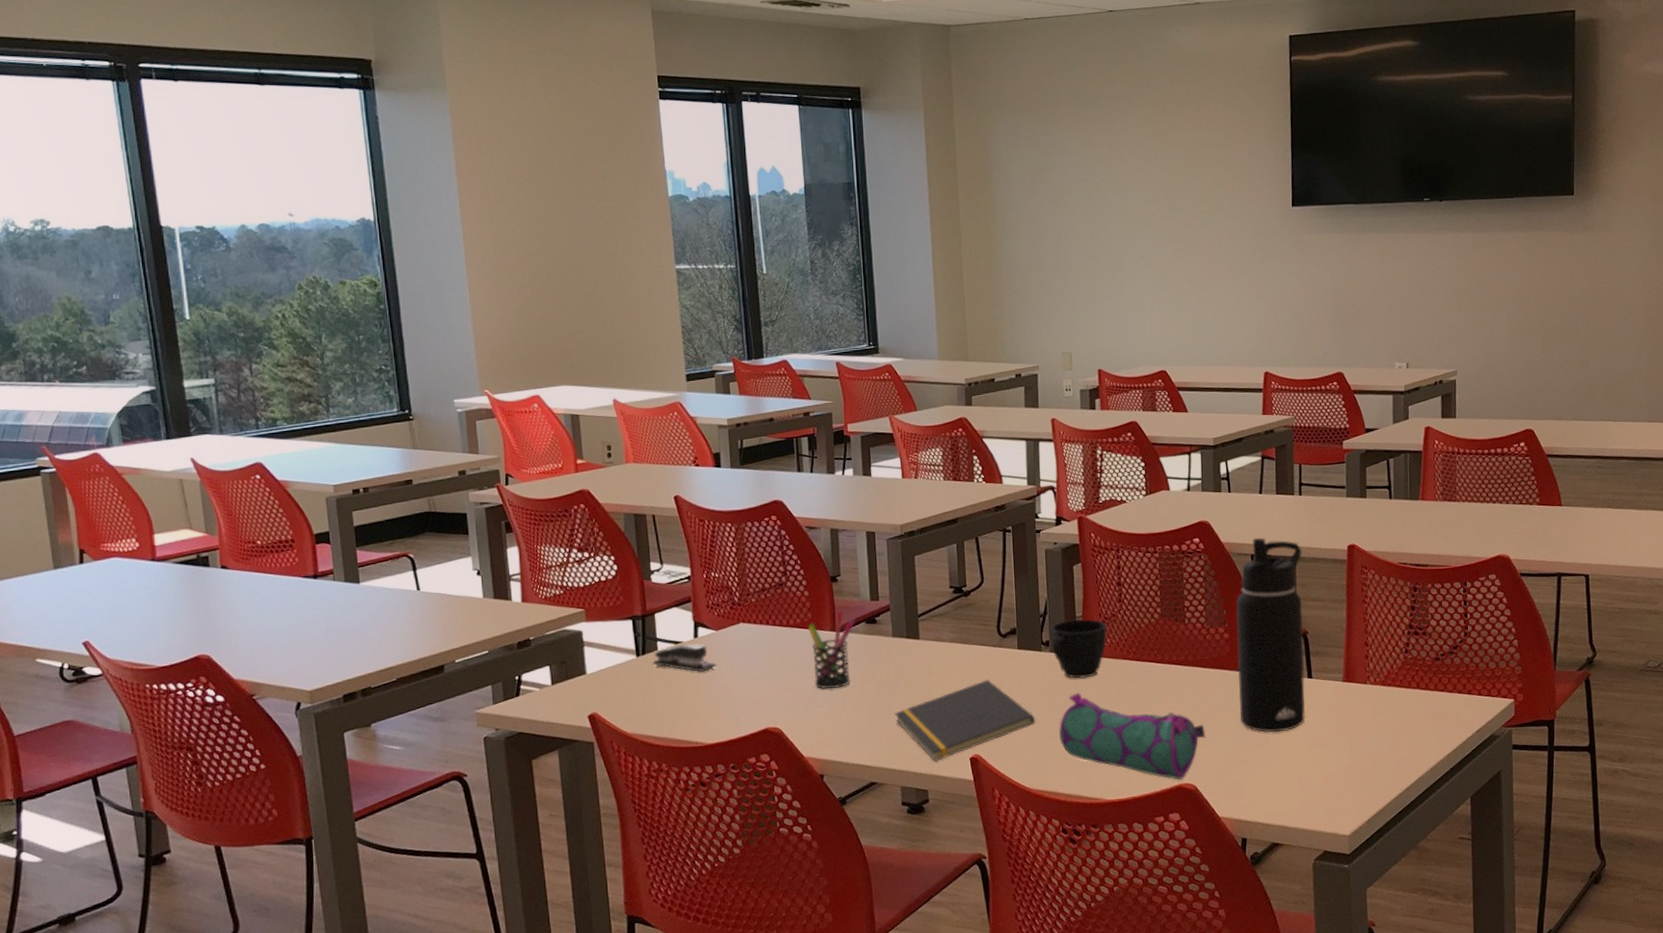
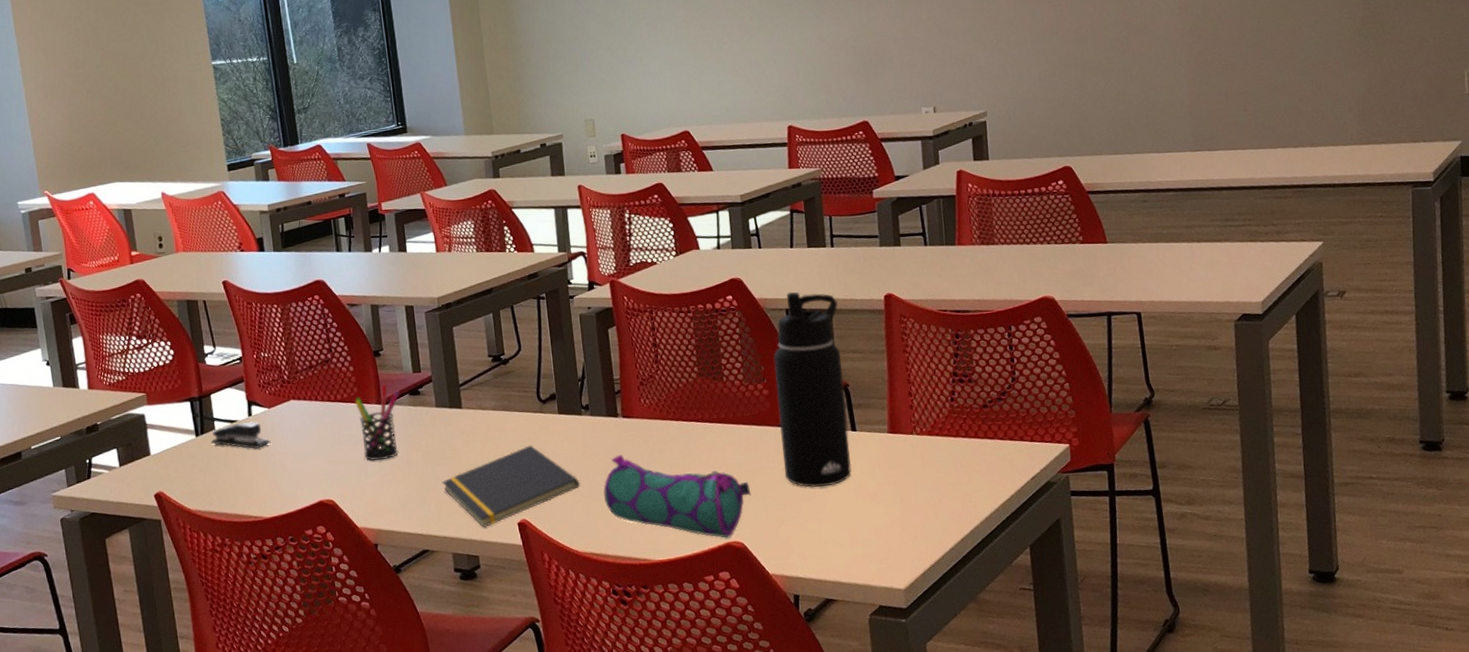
cup: present [1051,619,1108,679] -> none [590,381,646,441]

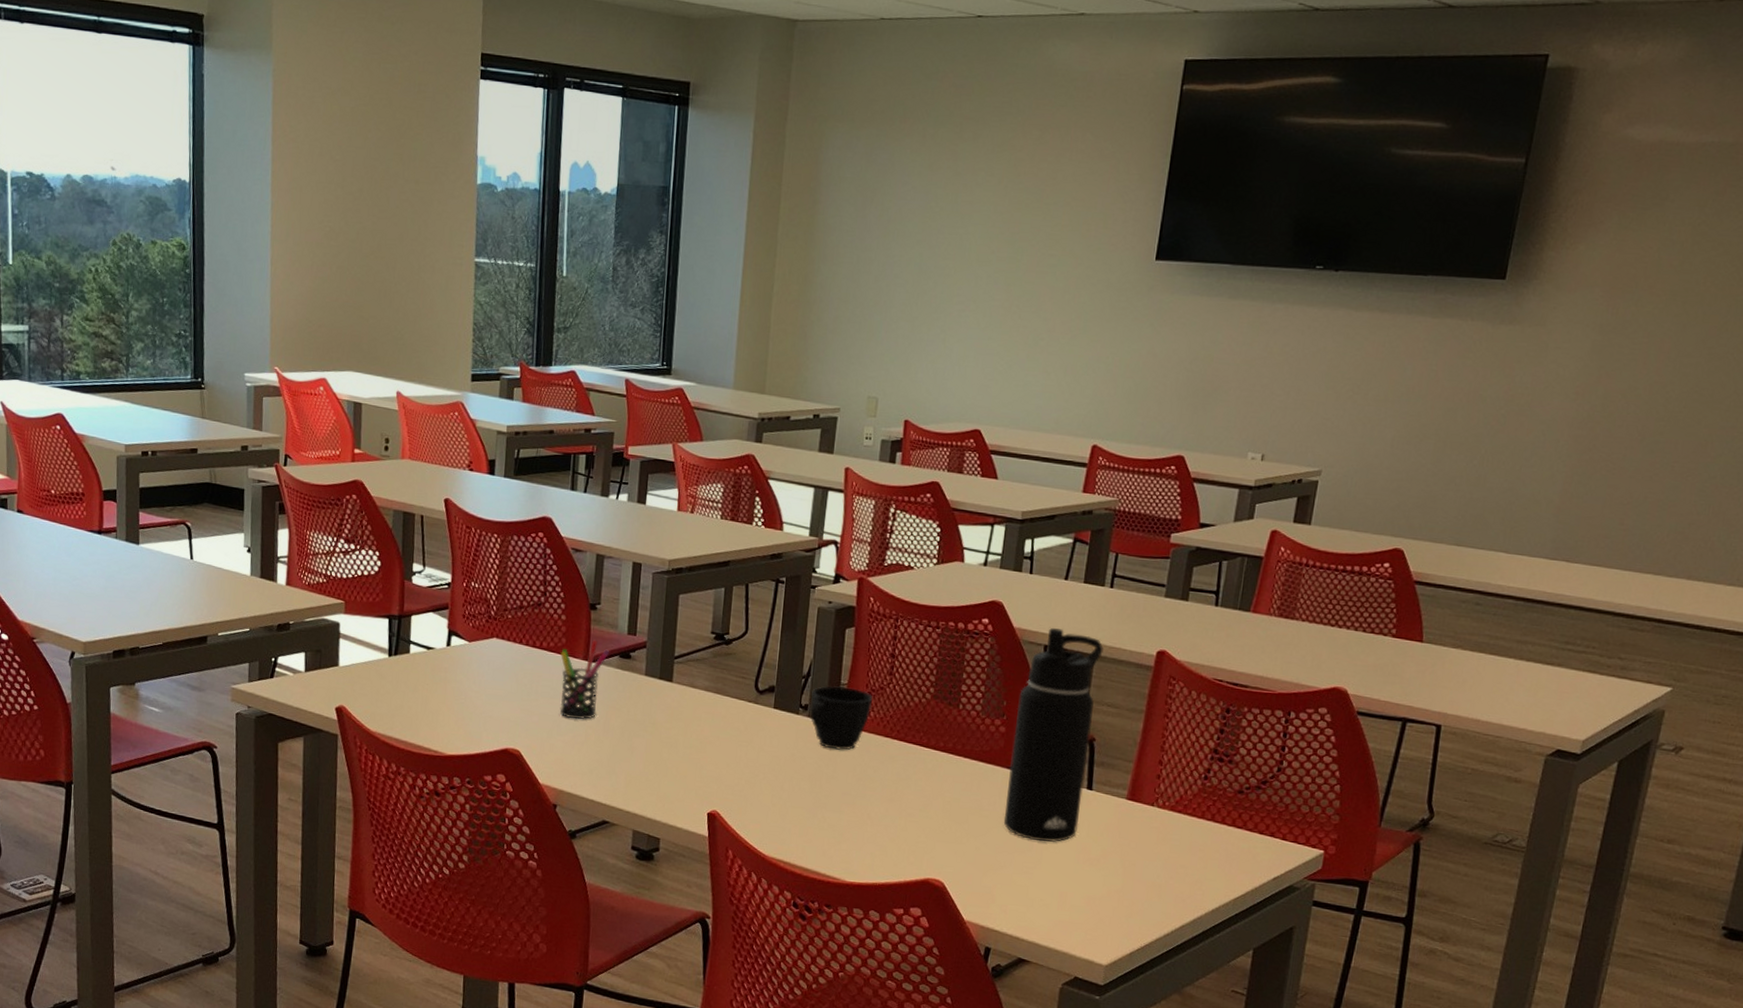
stapler: present [210,421,271,450] -> none [403,650,465,683]
notepad: present [442,445,581,527] -> none [636,735,782,810]
cup: none [590,381,646,441] -> present [810,685,872,750]
pencil case: present [603,454,752,538] -> none [804,763,963,874]

